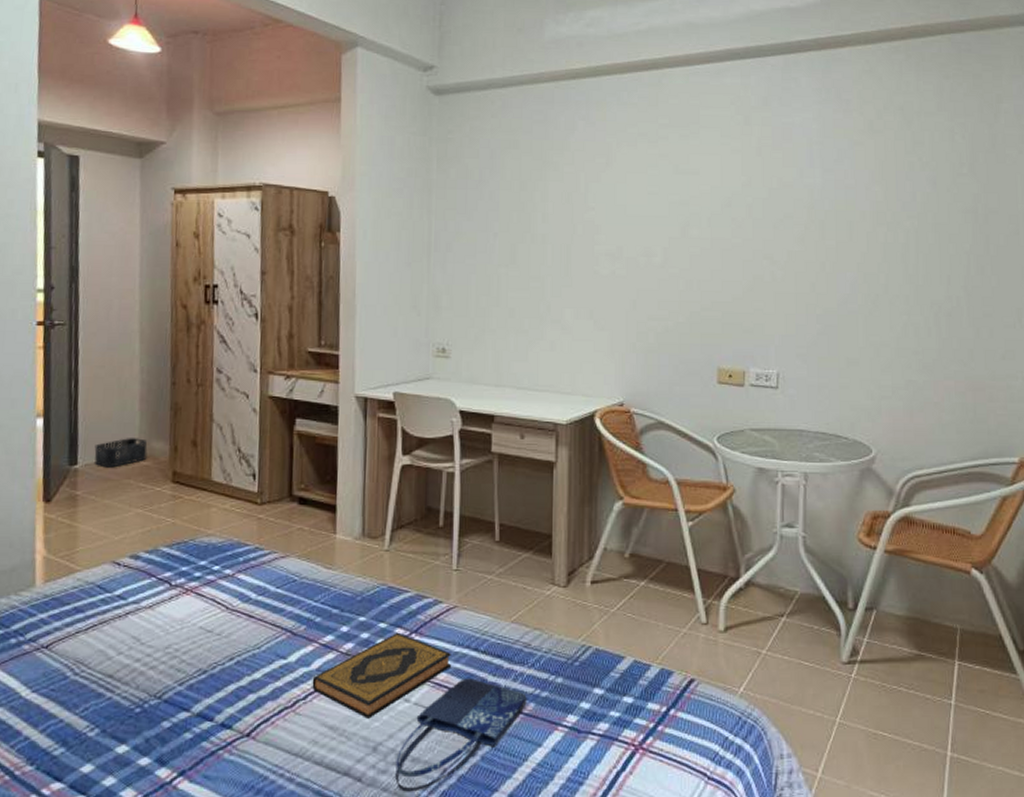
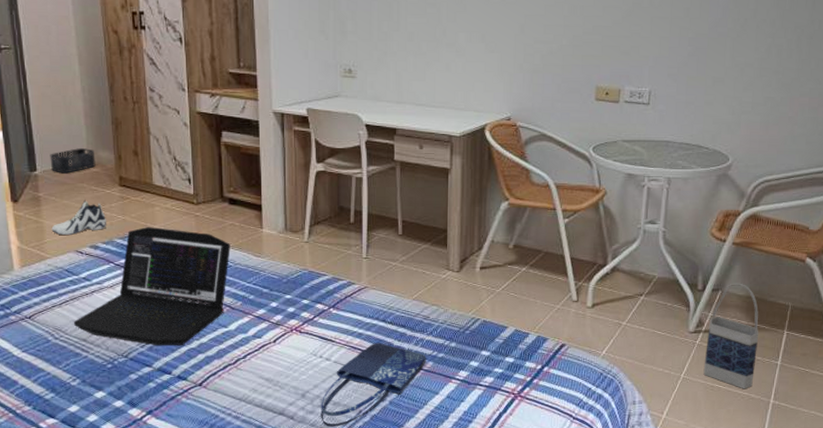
sneaker: none [86,498,154,542] -> present [51,199,107,235]
laptop: none [99,532,297,684] -> present [73,227,231,346]
hardback book: present [312,632,451,719] -> none [250,307,363,373]
bag: none [863,600,926,738] -> present [703,283,759,389]

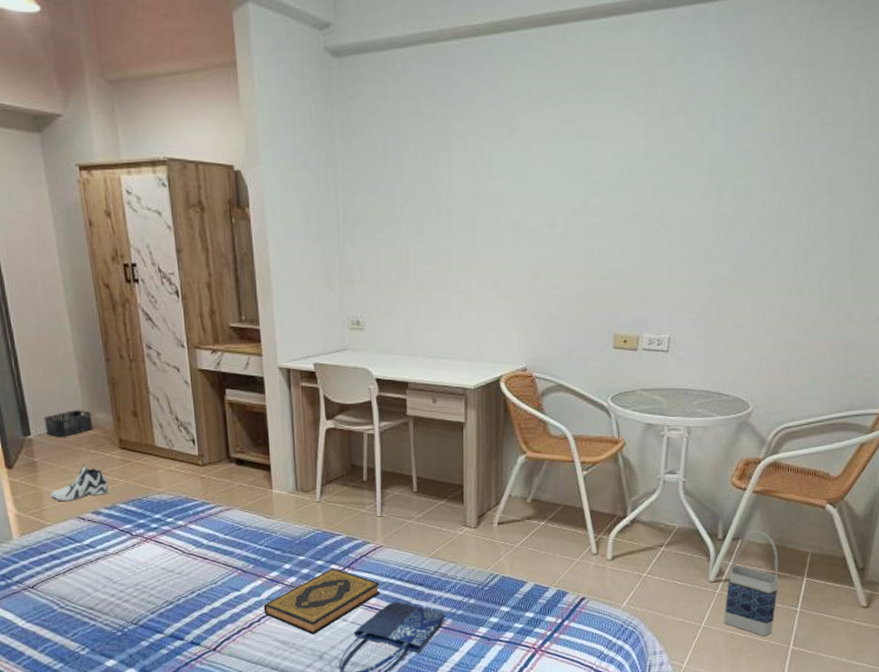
laptop: present [73,227,231,346] -> none [78,491,240,612]
hardback book: none [250,307,363,373] -> present [263,567,380,635]

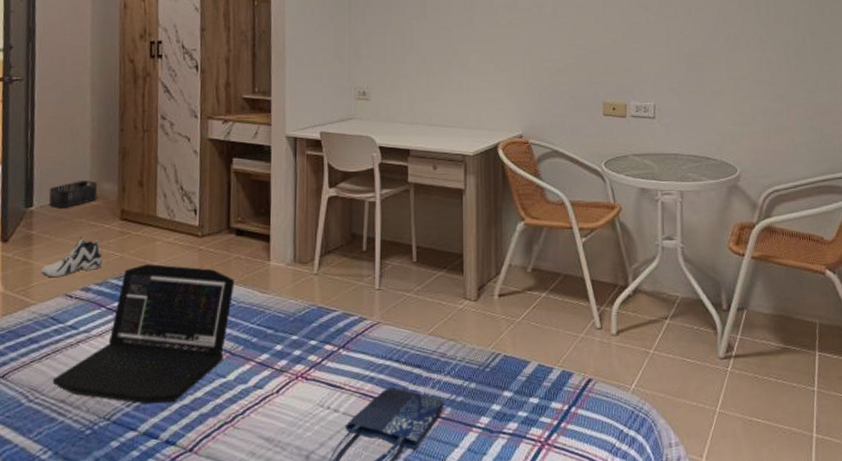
laptop: none [78,491,240,612] -> present [52,264,235,404]
hardback book: present [263,567,380,635] -> none [249,348,375,429]
bag: present [723,531,779,637] -> none [738,300,792,423]

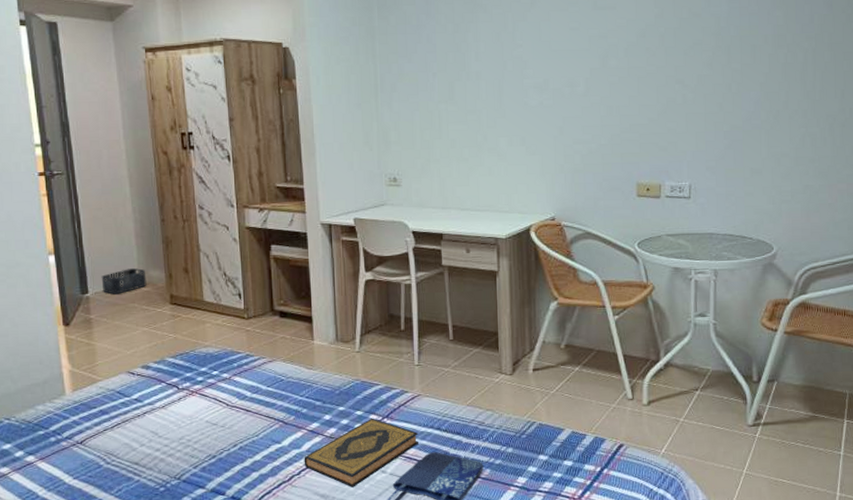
sneaker: present [40,236,103,277] -> none [103,319,159,356]
laptop: present [52,264,235,404] -> none [125,344,282,466]
hardback book: none [249,348,375,429] -> present [304,418,418,488]

